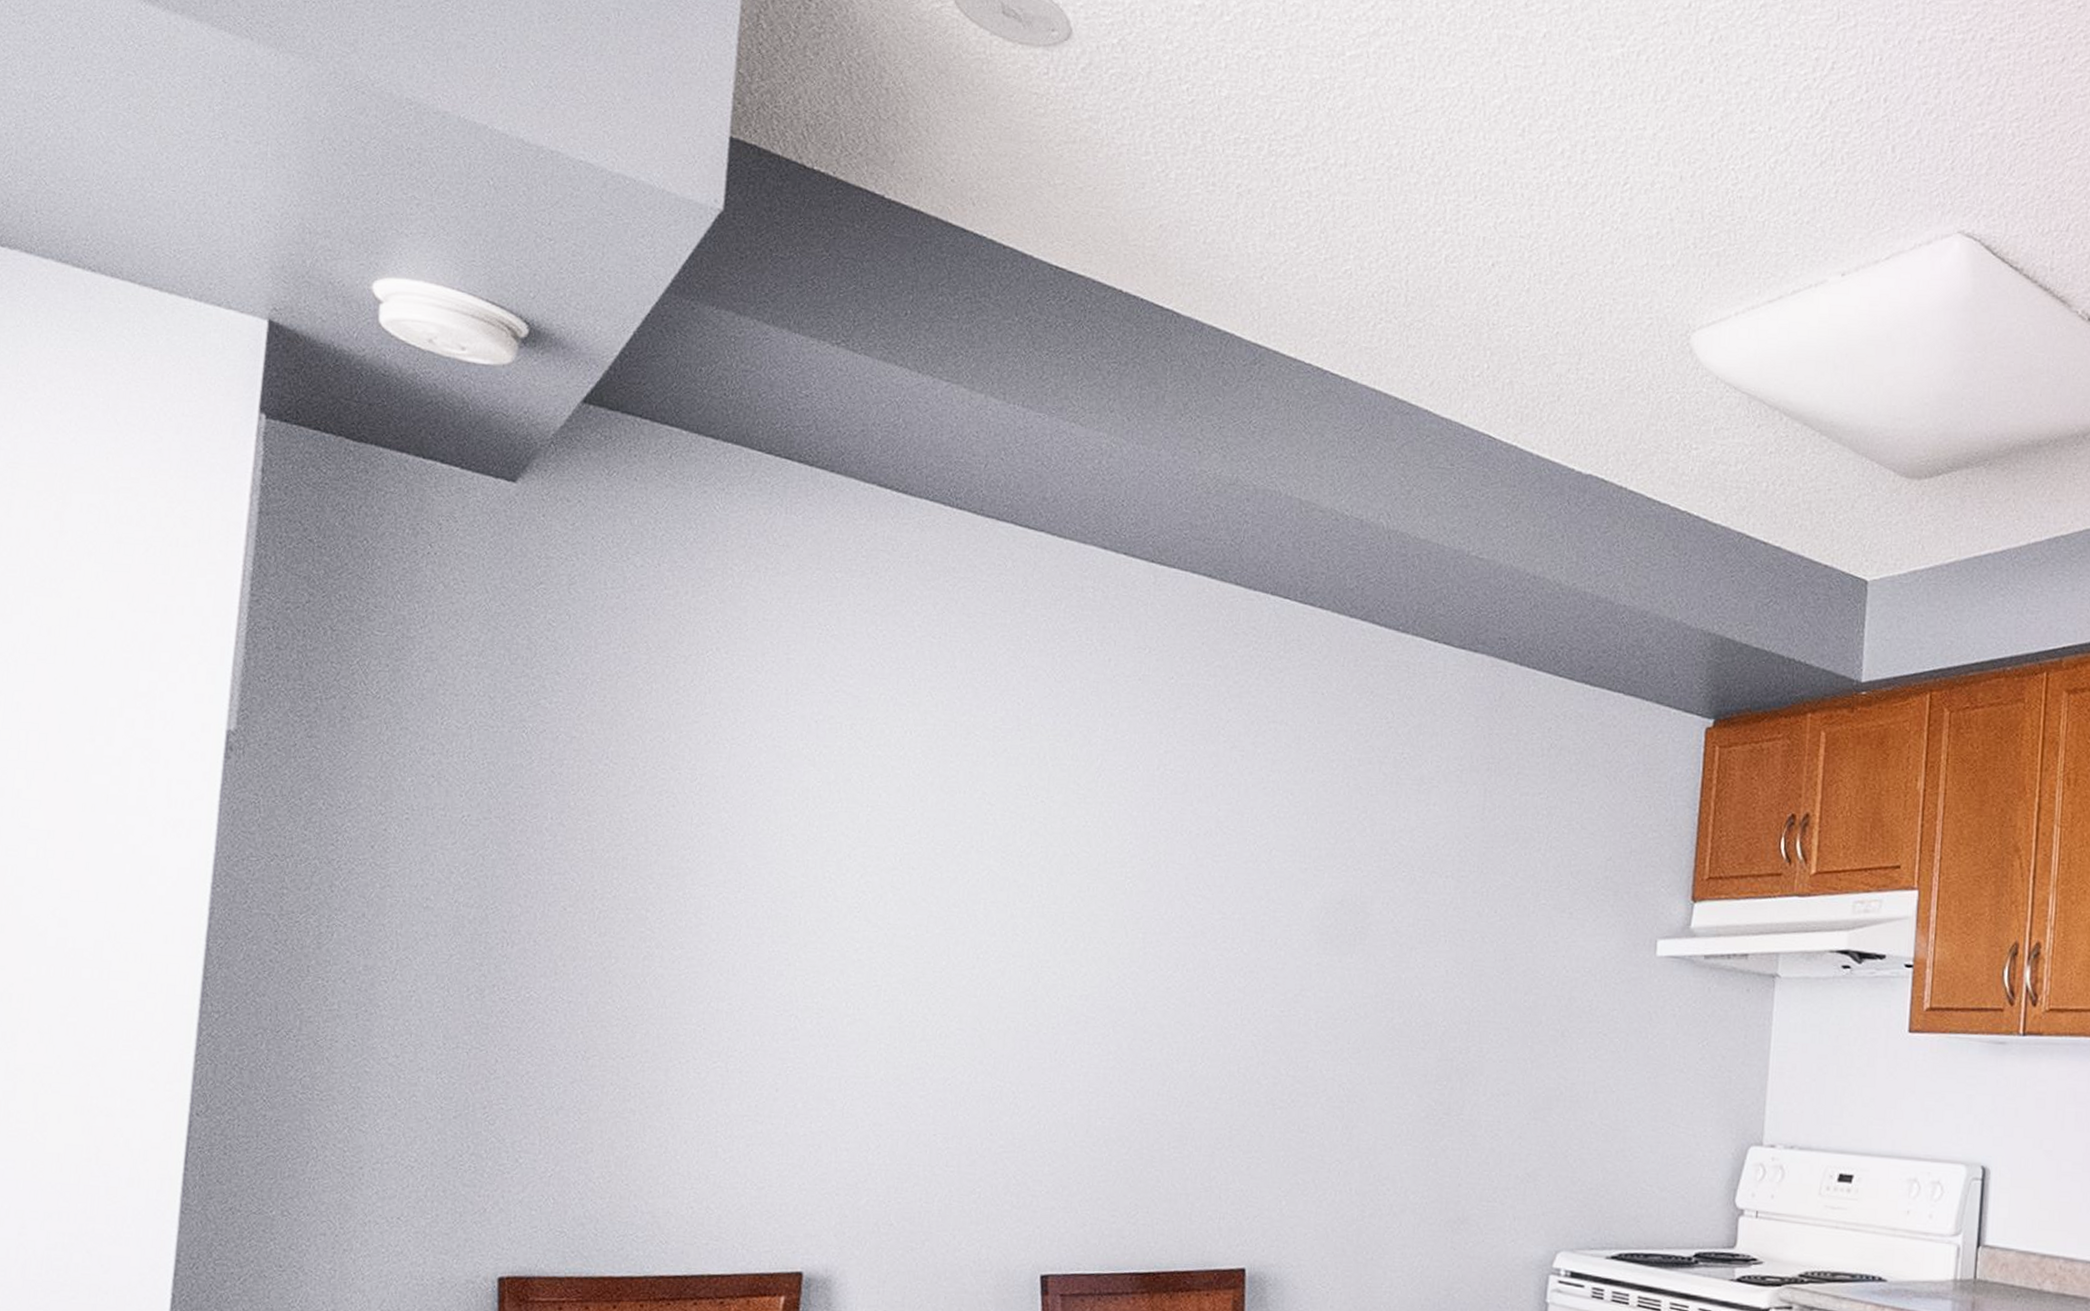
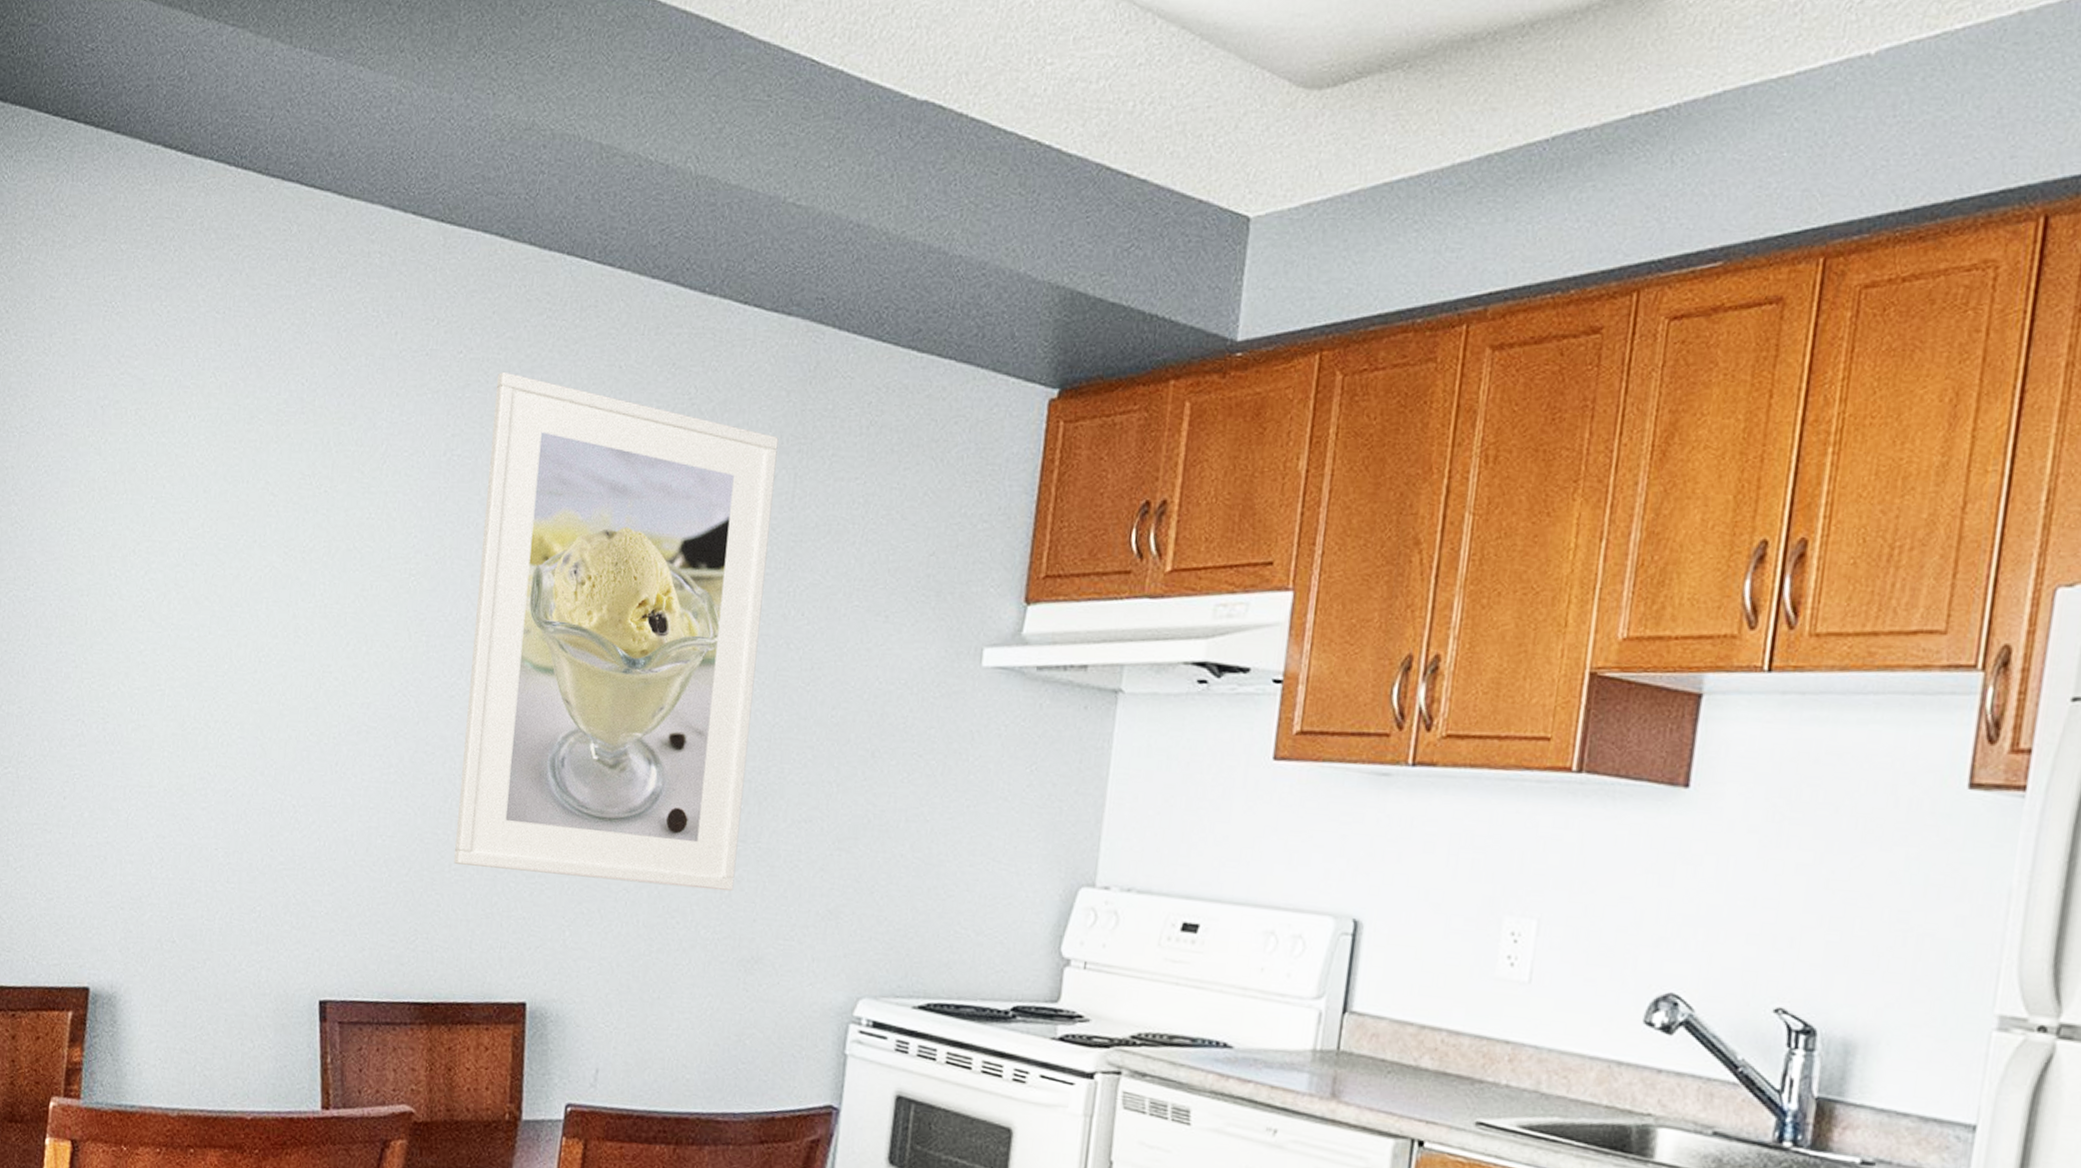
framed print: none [1173,696,1469,1160] -> present [454,371,779,892]

